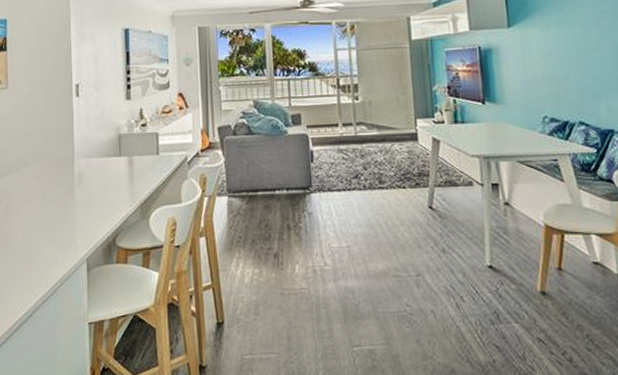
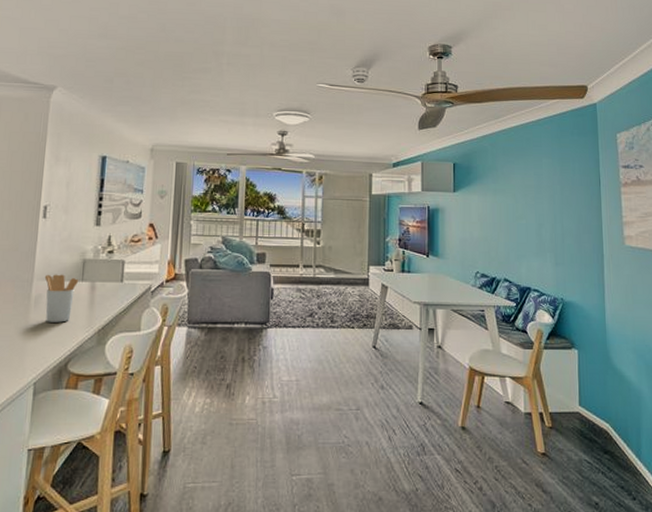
utensil holder: none [84,151,117,199] -> present [44,274,79,323]

